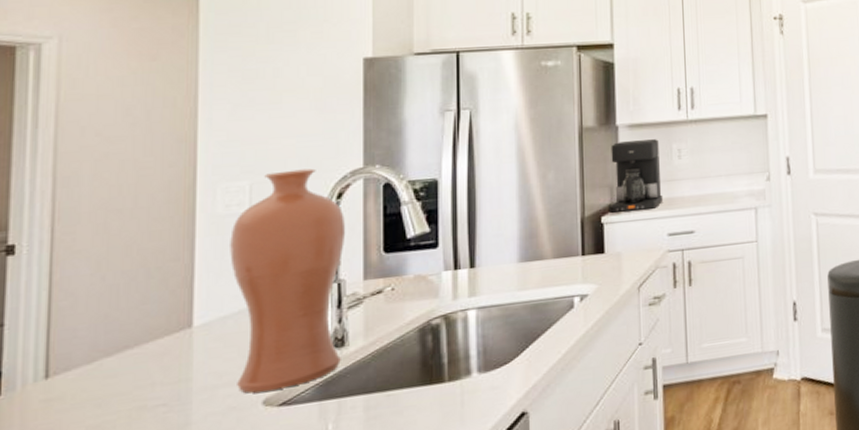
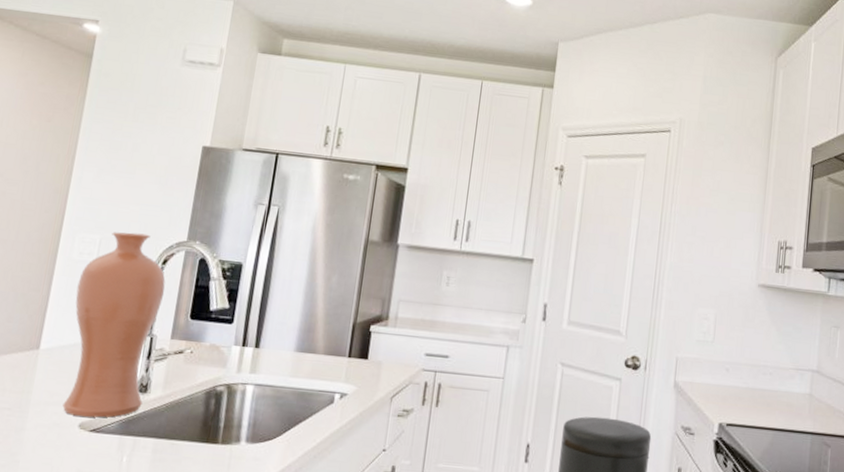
coffee maker: present [610,139,664,214] -> none [378,260,432,328]

